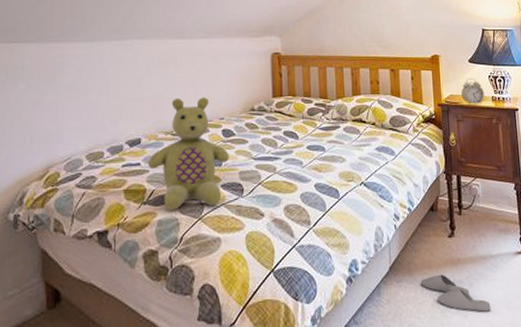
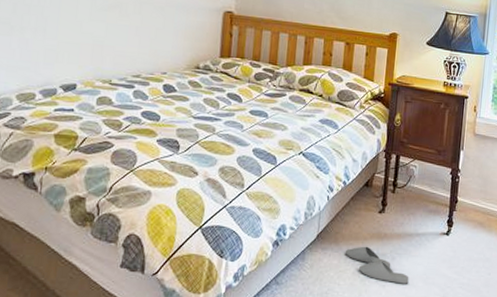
stuffed bear: present [147,97,229,210] -> none [81,46,168,160]
alarm clock: present [461,78,485,104] -> none [414,61,438,88]

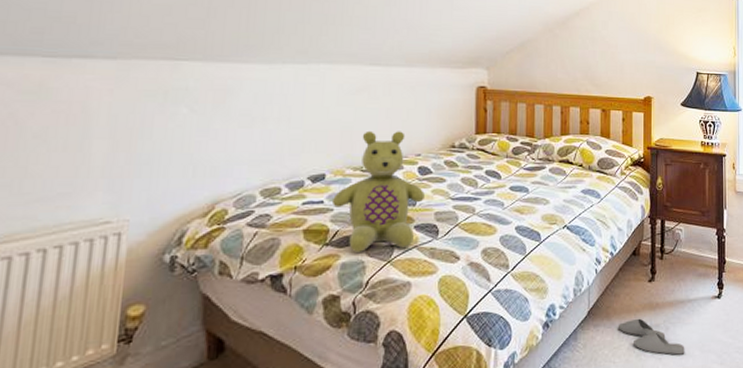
stuffed bear: none [81,46,168,160] -> present [331,130,425,252]

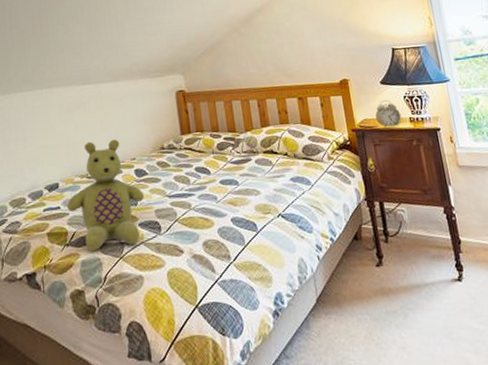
slippers: present [619,318,685,355] -> none [351,304,431,344]
alarm clock: none [672,122,695,149] -> present [375,100,402,128]

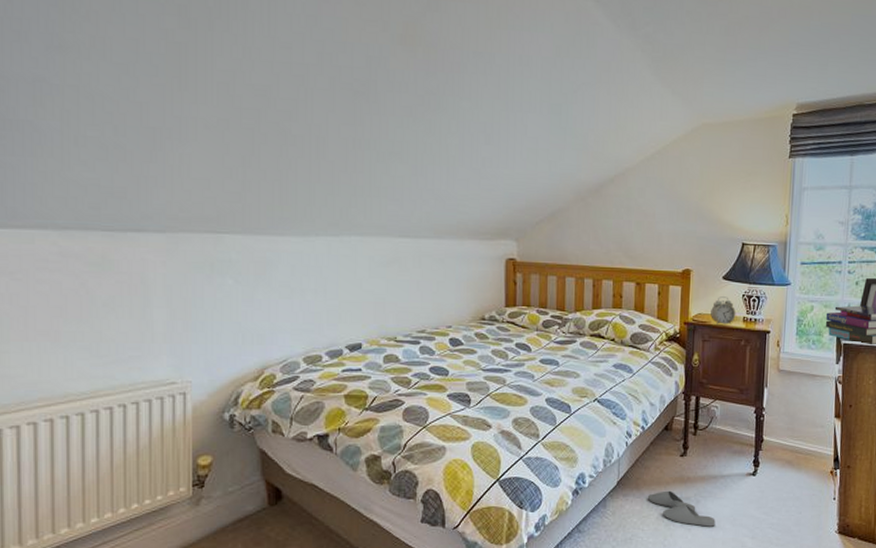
stuffed bear: present [66,139,144,251] -> none [369,302,456,417]
slippers: none [351,304,431,344] -> present [648,490,716,527]

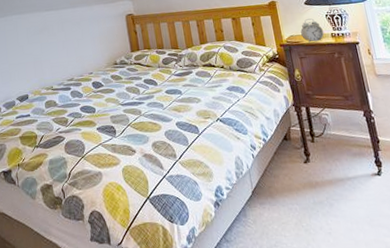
slippers: present [648,490,716,527] -> none [283,196,354,230]

